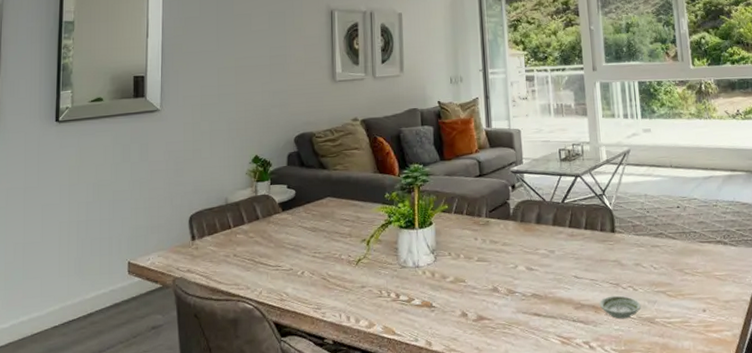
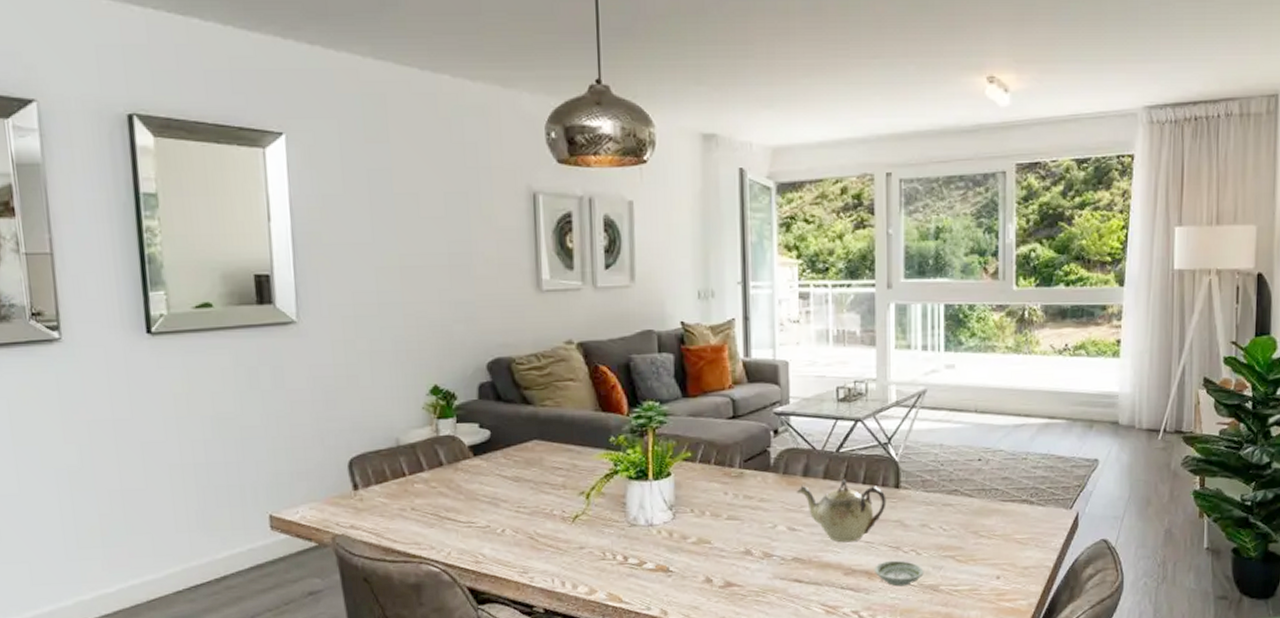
teapot: none [532,225,605,281] -> present [797,479,886,543]

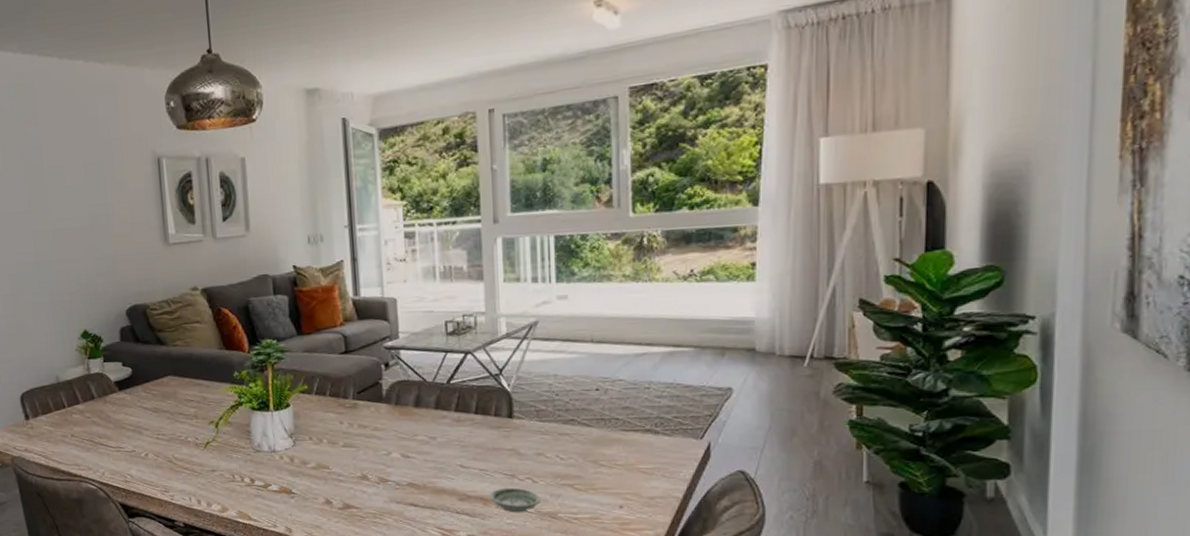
teapot: present [797,479,886,543] -> none [410,409,500,470]

